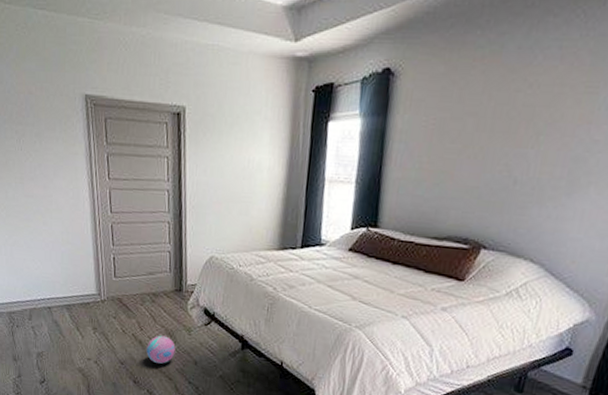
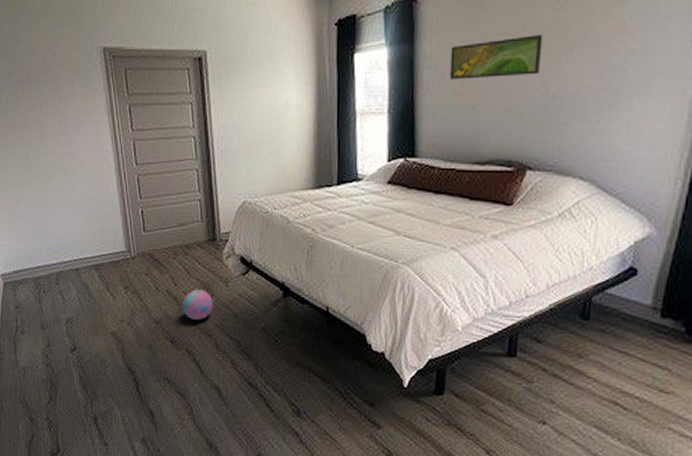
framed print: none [417,118,512,158] -> present [449,35,543,80]

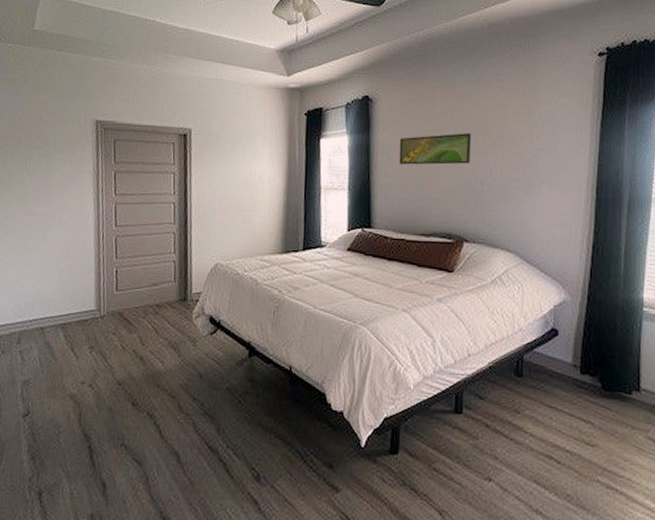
decorative ball: present [182,289,213,320] -> none [147,349,179,381]

